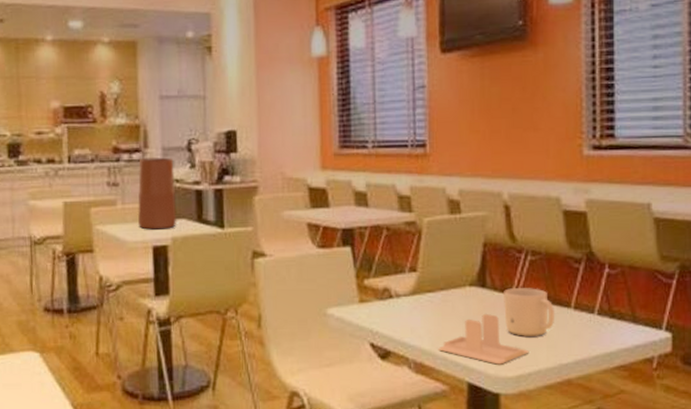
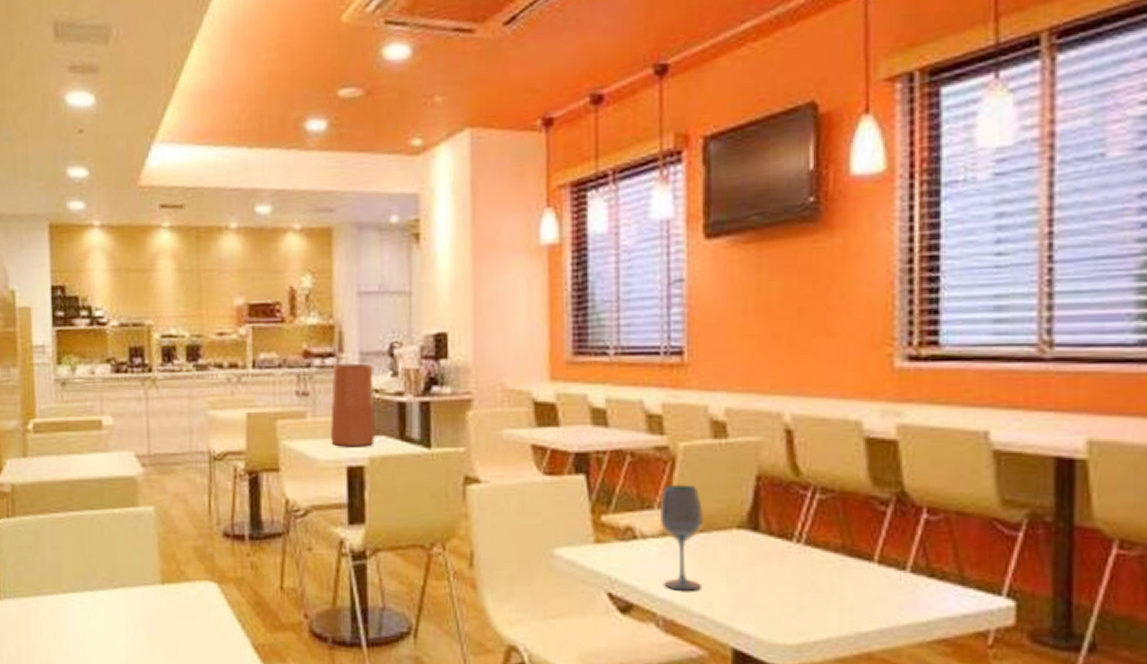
wineglass: none [409,252,445,339] -> present [659,484,705,592]
napkin holder: present [438,313,529,365] -> none [695,563,816,629]
mug: present [504,288,555,336] -> none [782,533,852,596]

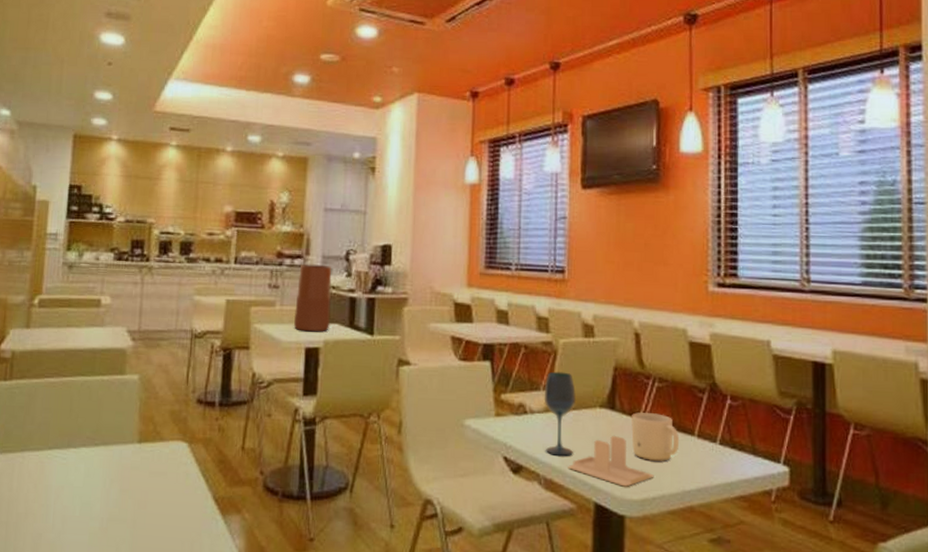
napkin holder: none [695,563,816,629] -> present [568,435,654,487]
mug: none [782,533,852,596] -> present [631,412,680,461]

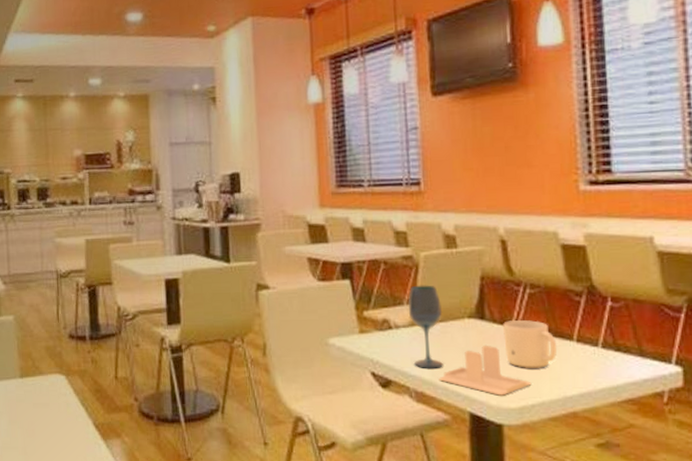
vase: present [293,264,332,332] -> none [150,198,187,264]

